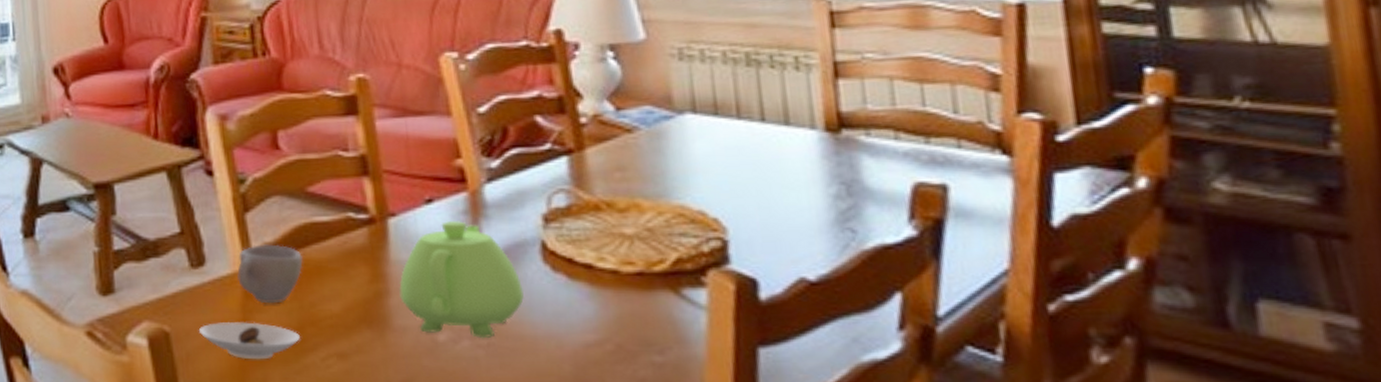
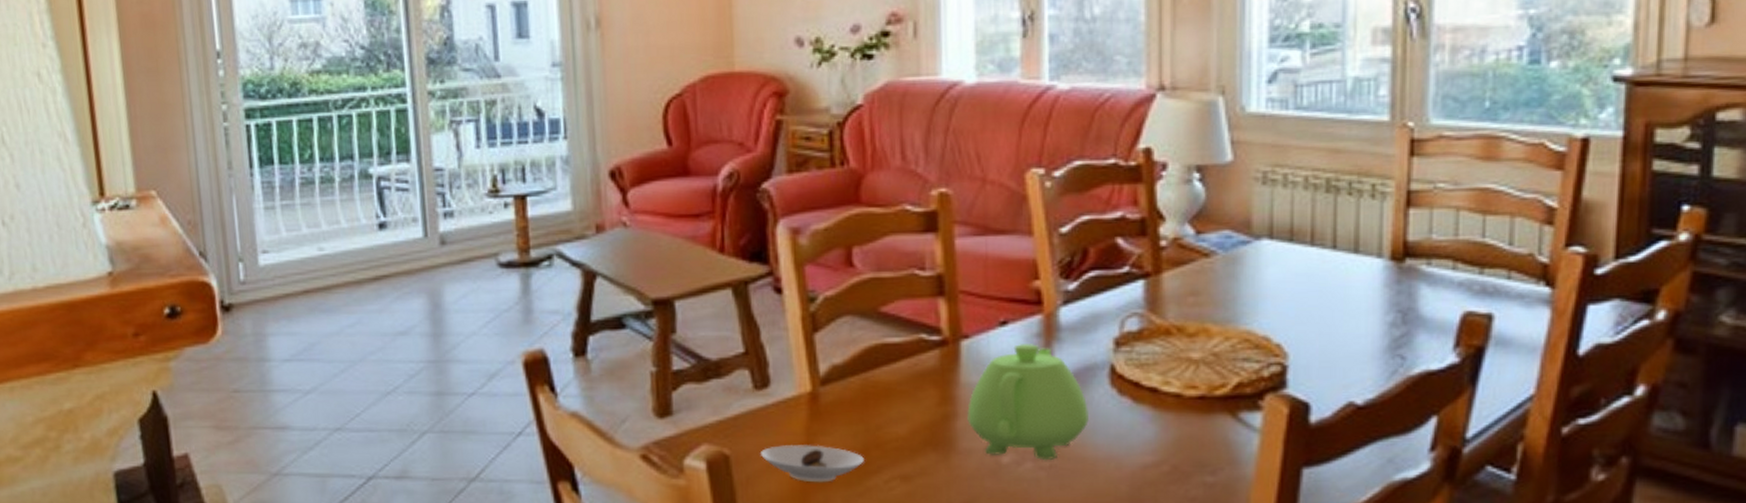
cup: present [237,244,303,304] -> none [803,366,871,427]

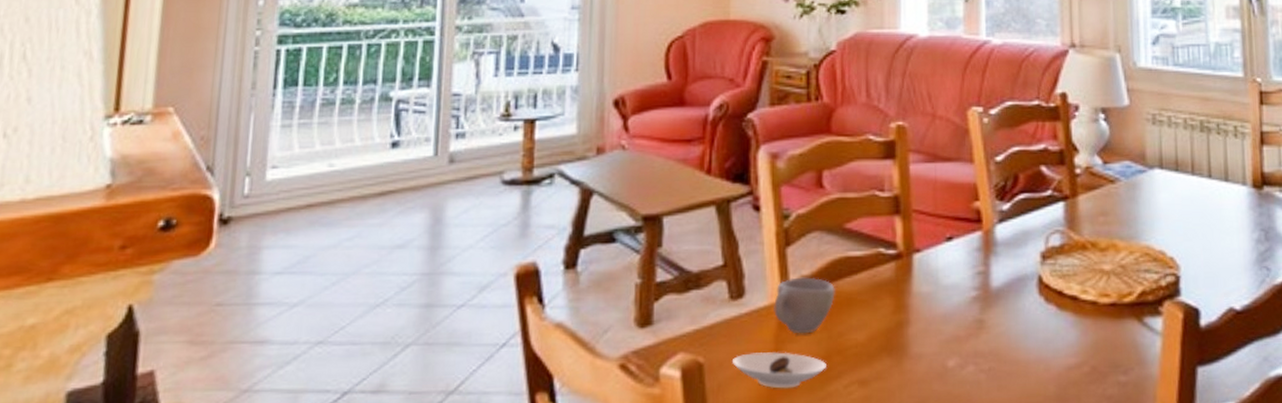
cup: none [803,366,871,427] -> present [774,277,835,334]
teapot: present [967,344,1090,461] -> none [918,257,1022,364]

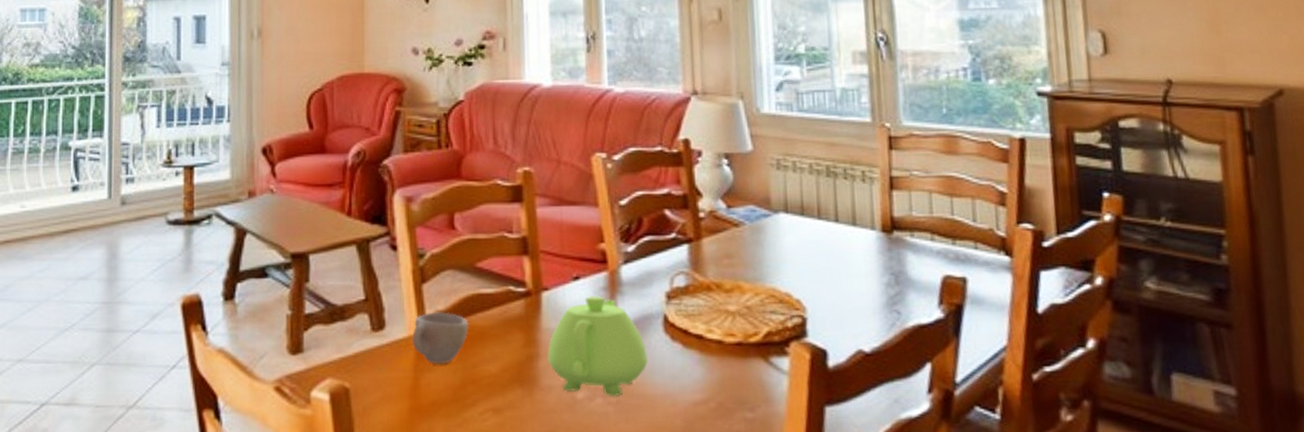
saucer: present [731,352,826,389] -> none [375,380,462,414]
teapot: none [918,257,1022,364] -> present [547,296,649,397]

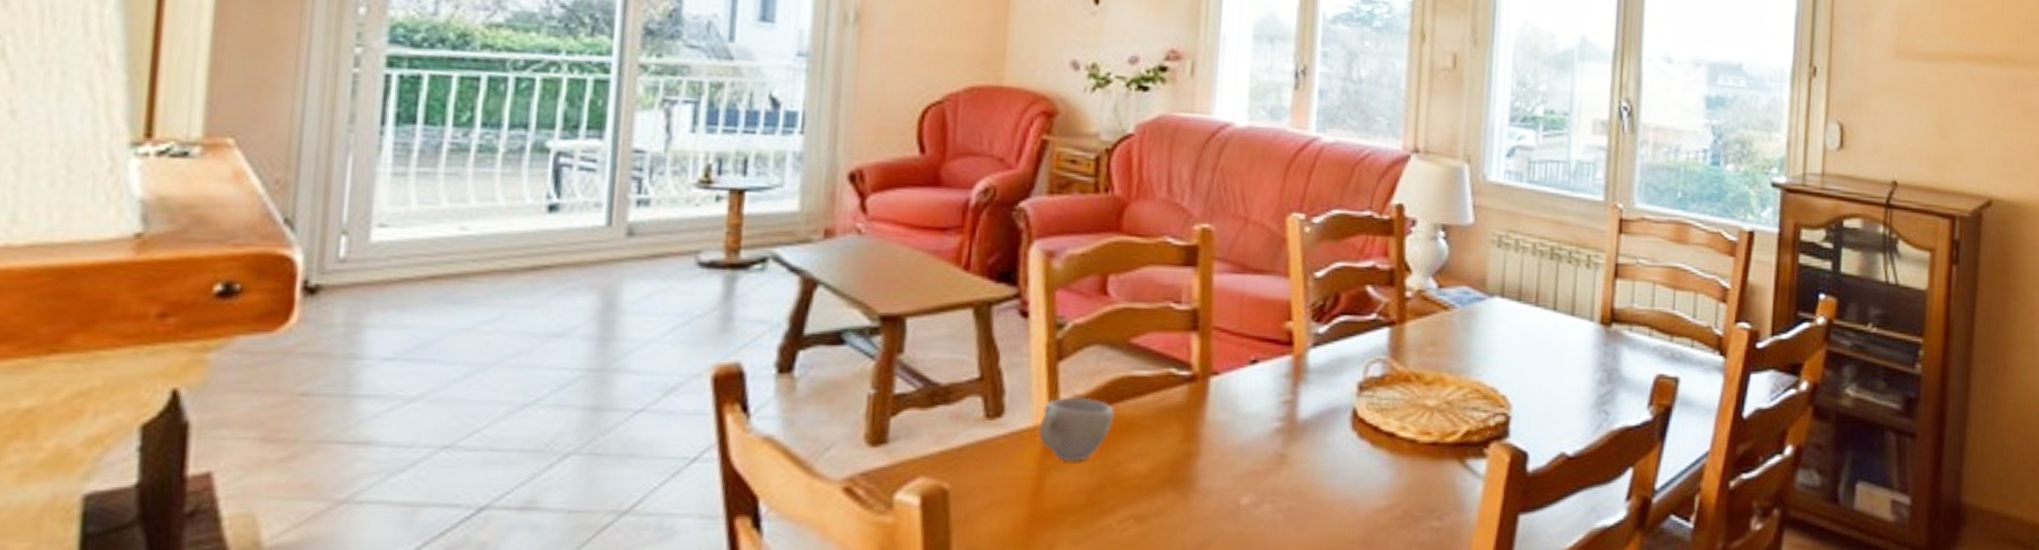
teapot: present [547,296,649,397] -> none [1210,384,1330,503]

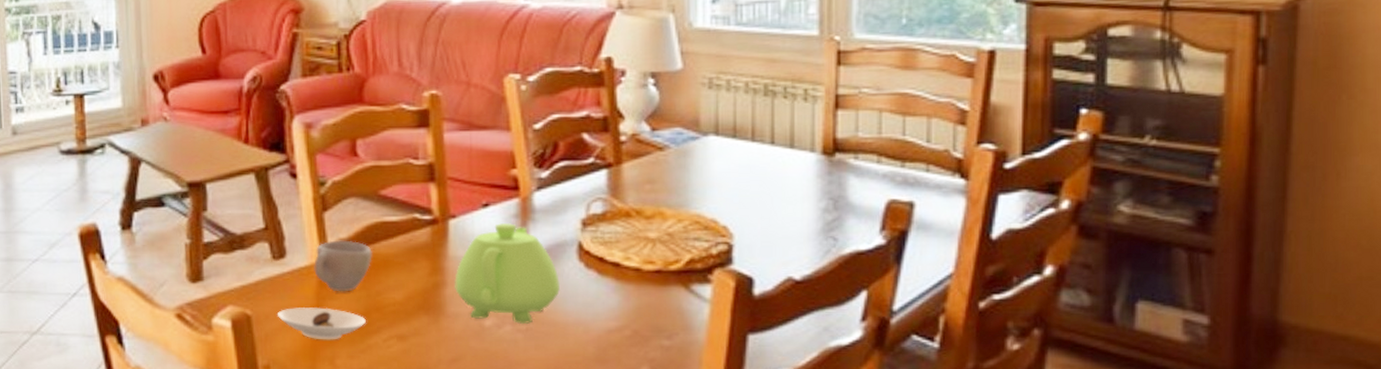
saucer: none [983,480,1098,522] -> present [277,307,366,340]
teapot: none [1210,384,1330,503] -> present [455,223,561,325]

